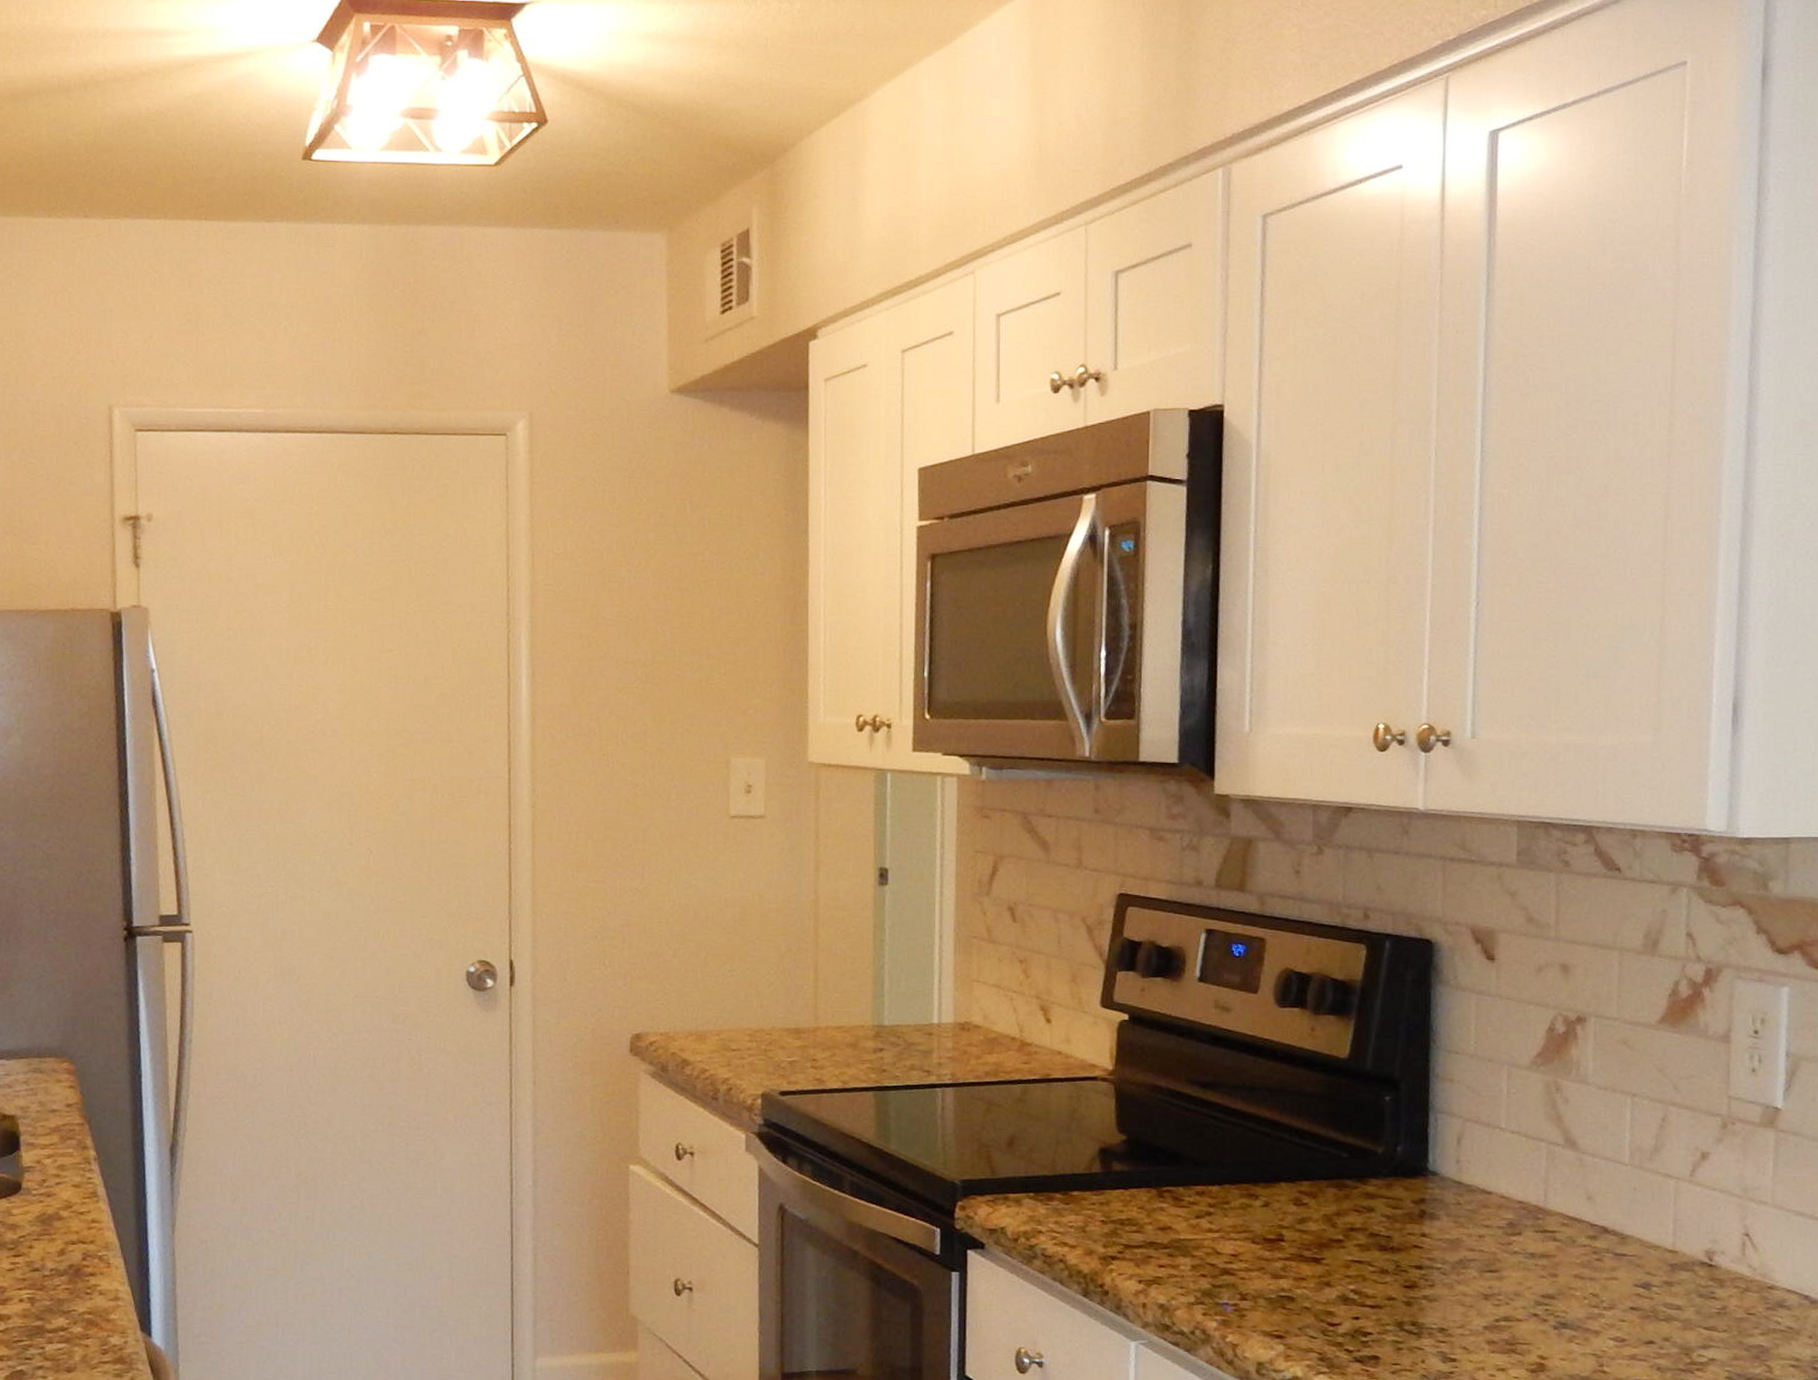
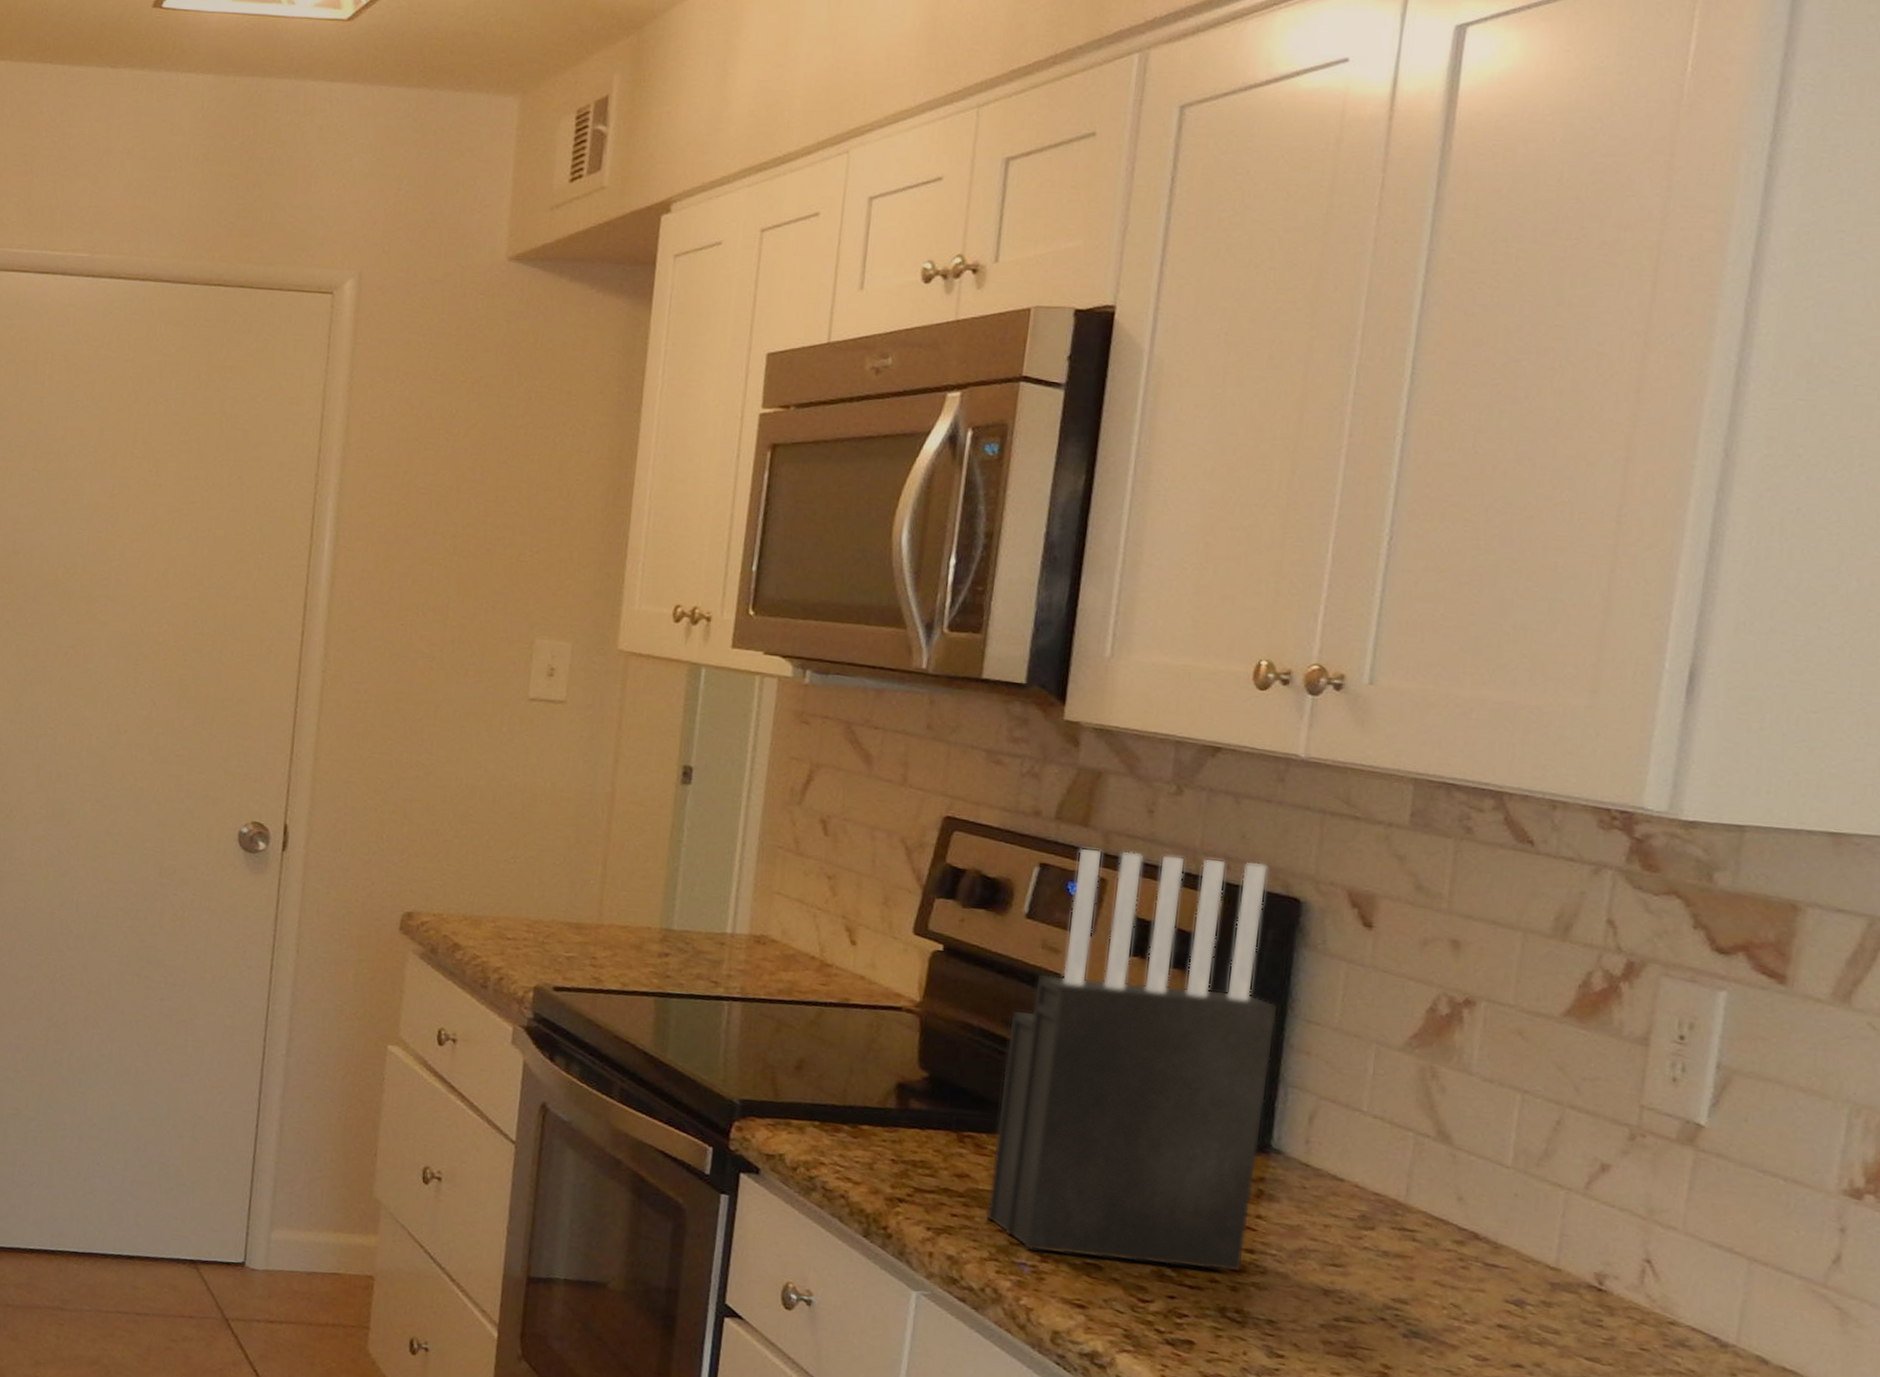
knife block: none [1189,910,1422,1291] -> present [986,847,1277,1272]

